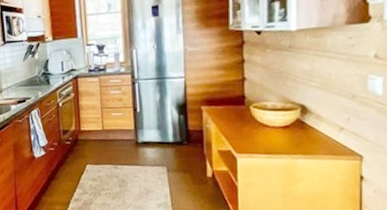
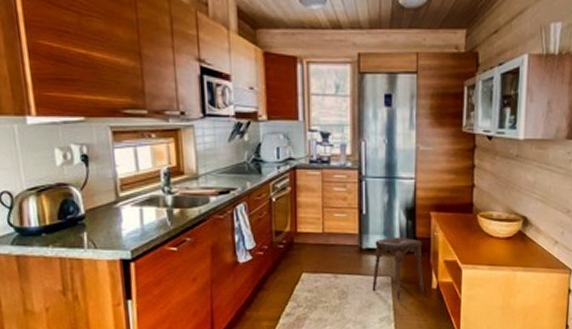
stool: none [149,130,199,187] -> present [372,237,424,300]

